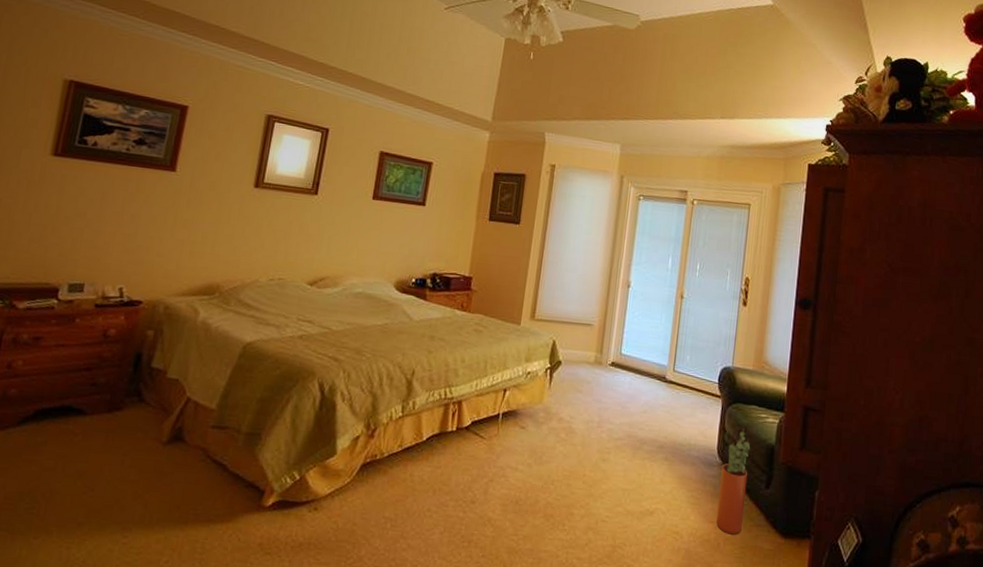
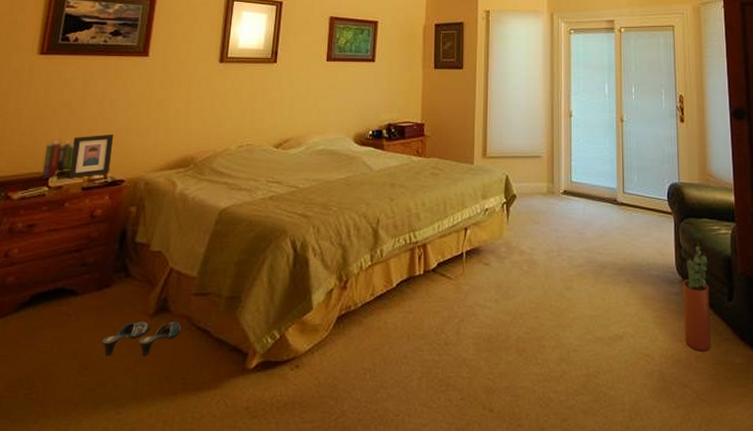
books: none [50,250,88,292] -> present [41,140,74,179]
picture frame: none [80,250,132,294] -> present [68,135,113,178]
slippers: none [110,448,196,483] -> present [102,321,182,356]

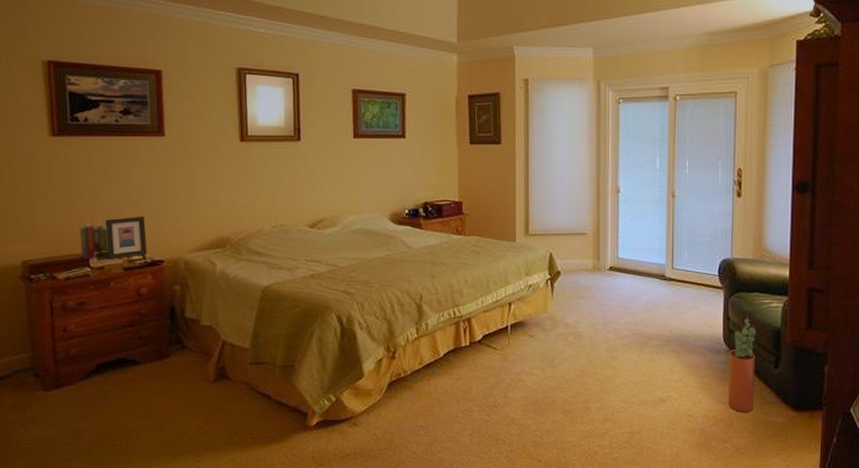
slippers: present [102,321,182,356] -> none [170,387,242,415]

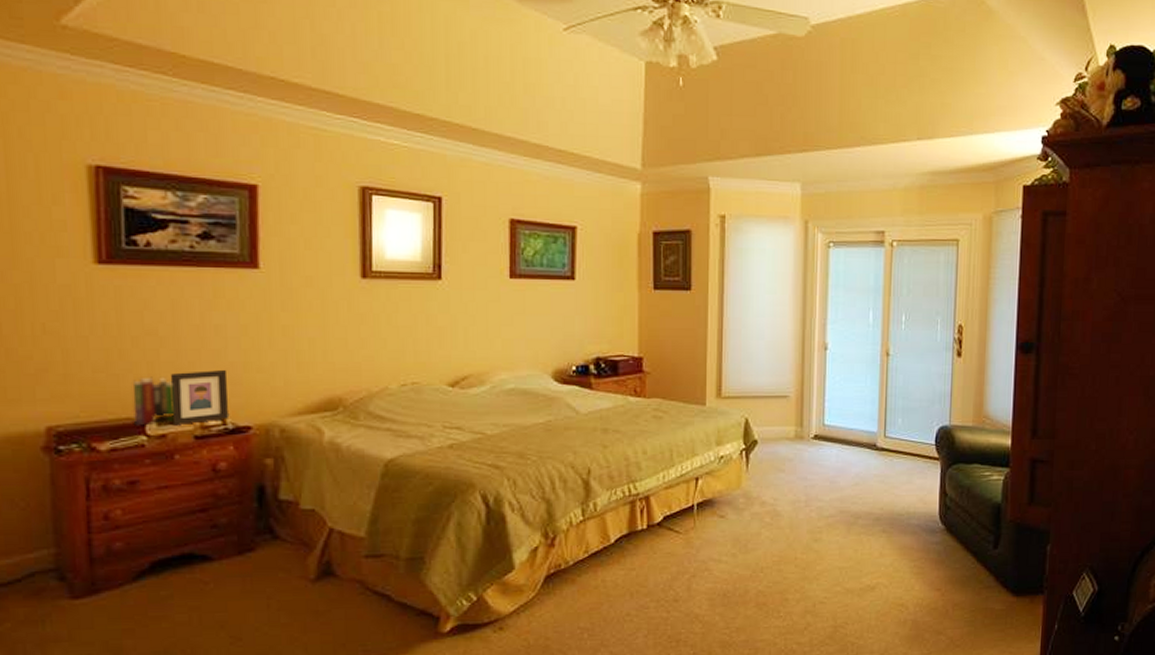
vase: present [728,315,756,413] -> none [943,489,975,600]

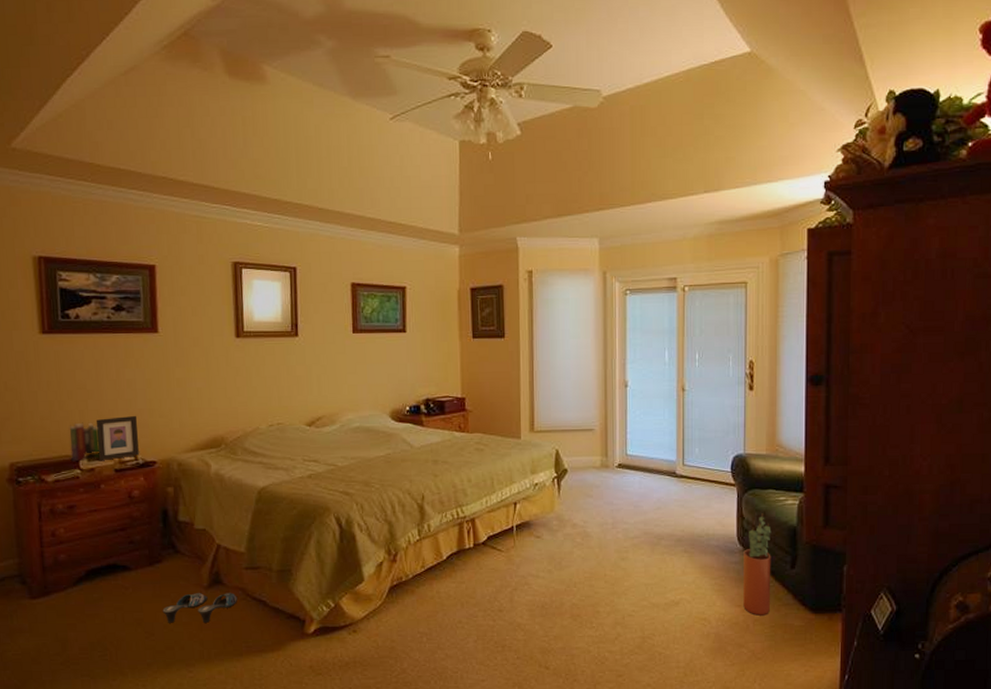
slippers: none [254,586,353,625] -> present [162,593,237,623]
vase: none [943,489,975,600] -> present [743,513,772,616]

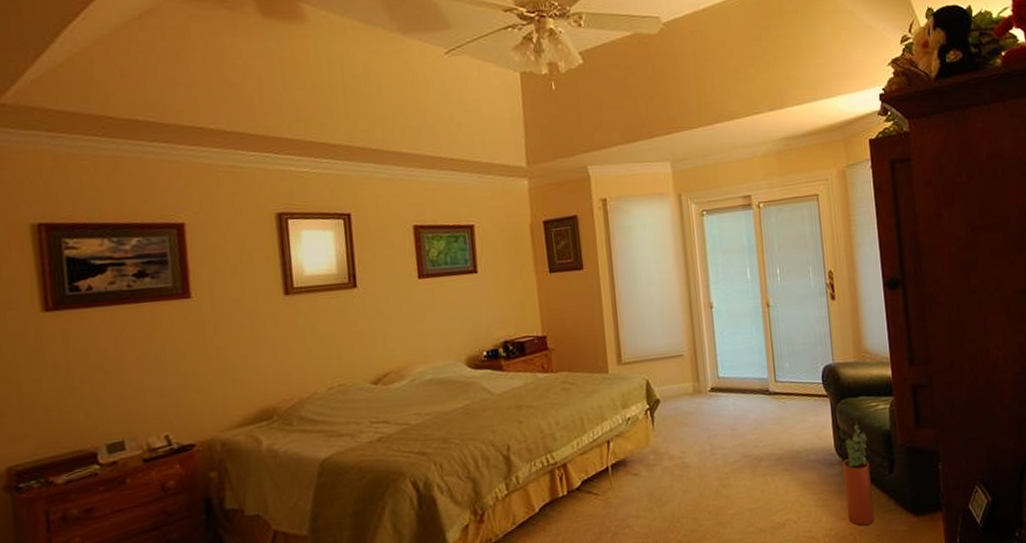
books: present [69,422,100,462] -> none [83,407,123,457]
picture frame: present [95,416,139,460] -> none [117,395,173,451]

